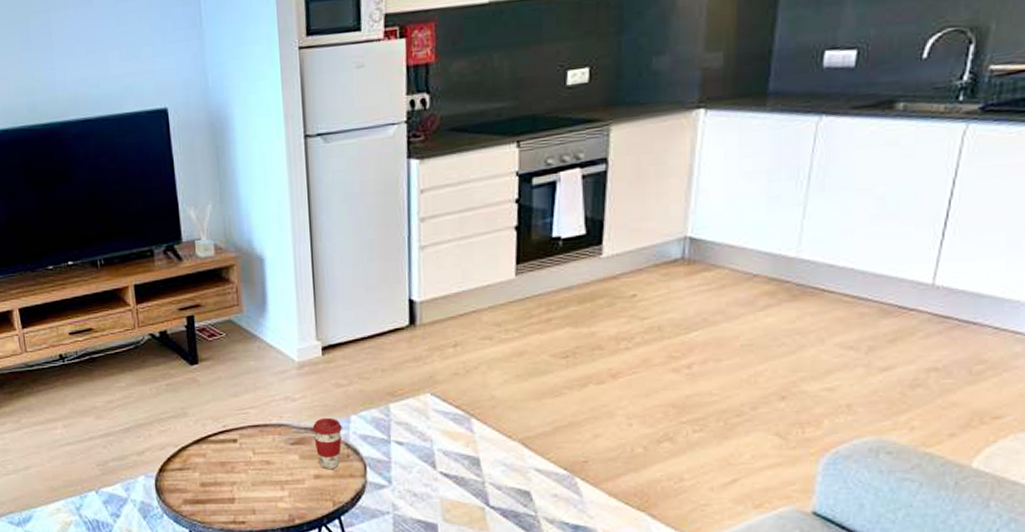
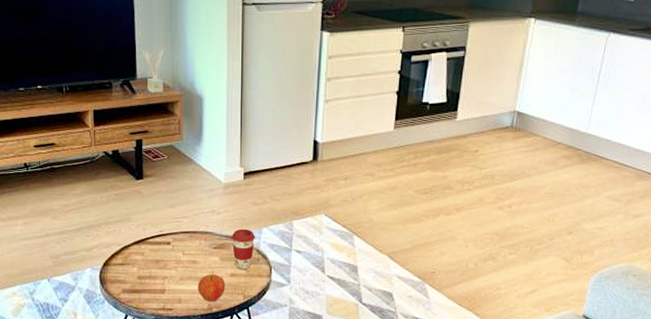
apple: none [274,476,309,512] -> present [197,274,225,302]

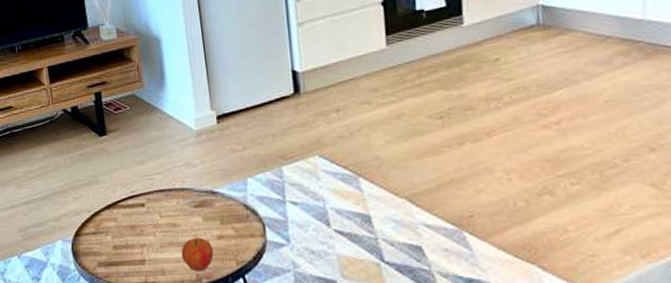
coffee cup: present [231,228,255,270] -> none [212,181,241,231]

